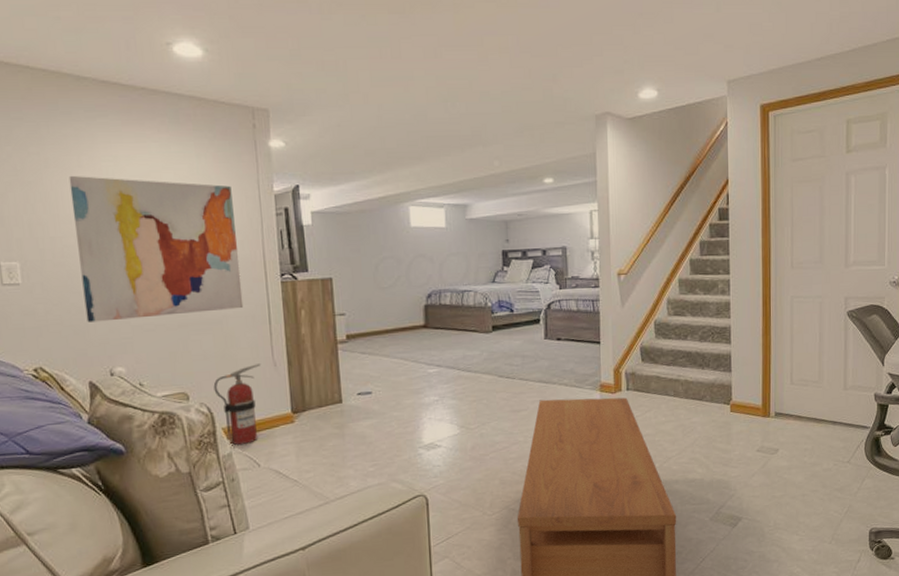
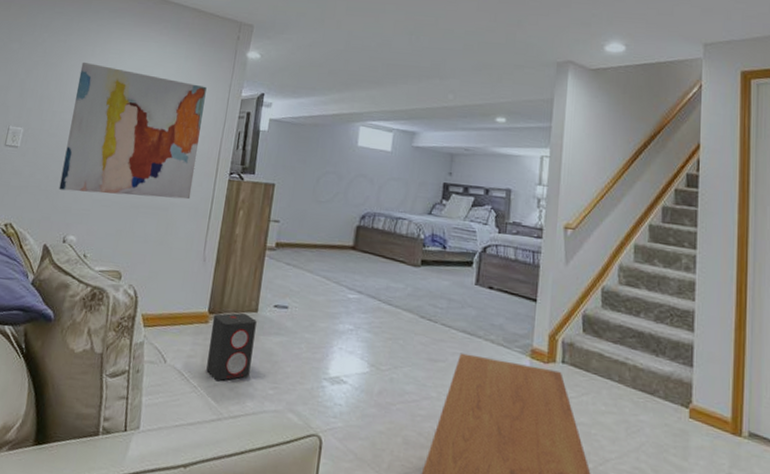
fire extinguisher: present [213,363,262,446] -> none [142,255,193,336]
speaker: none [298,406,347,471] -> present [206,312,257,381]

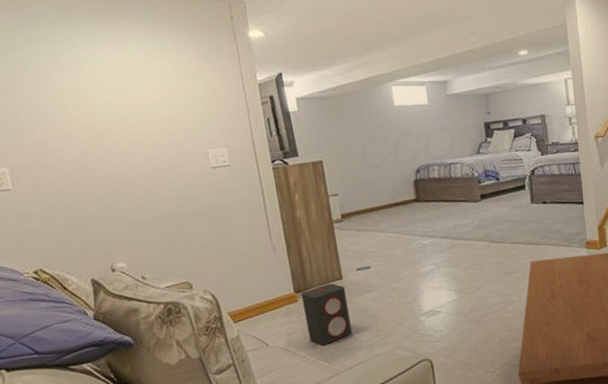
wall art: present [59,62,207,200] -> none [49,78,238,222]

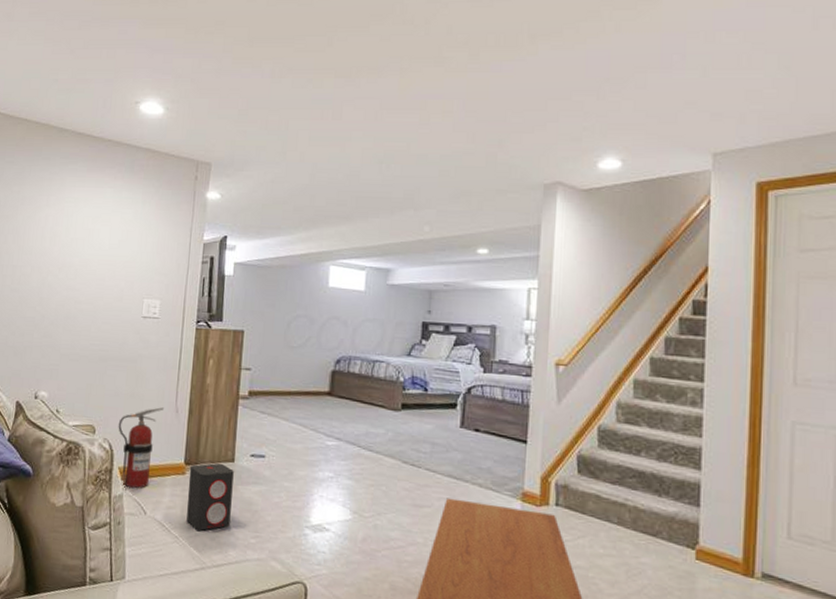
fire extinguisher: none [215,248,263,328] -> present [118,407,165,489]

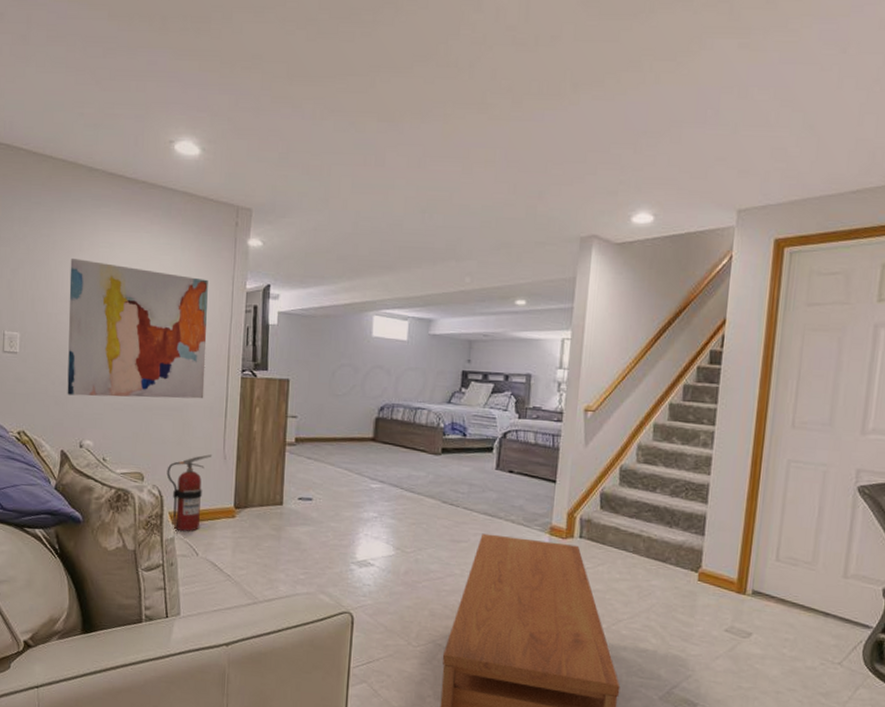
wall art: none [26,212,167,351] -> present [67,257,208,399]
speaker: present [186,463,234,531] -> none [238,506,283,569]

